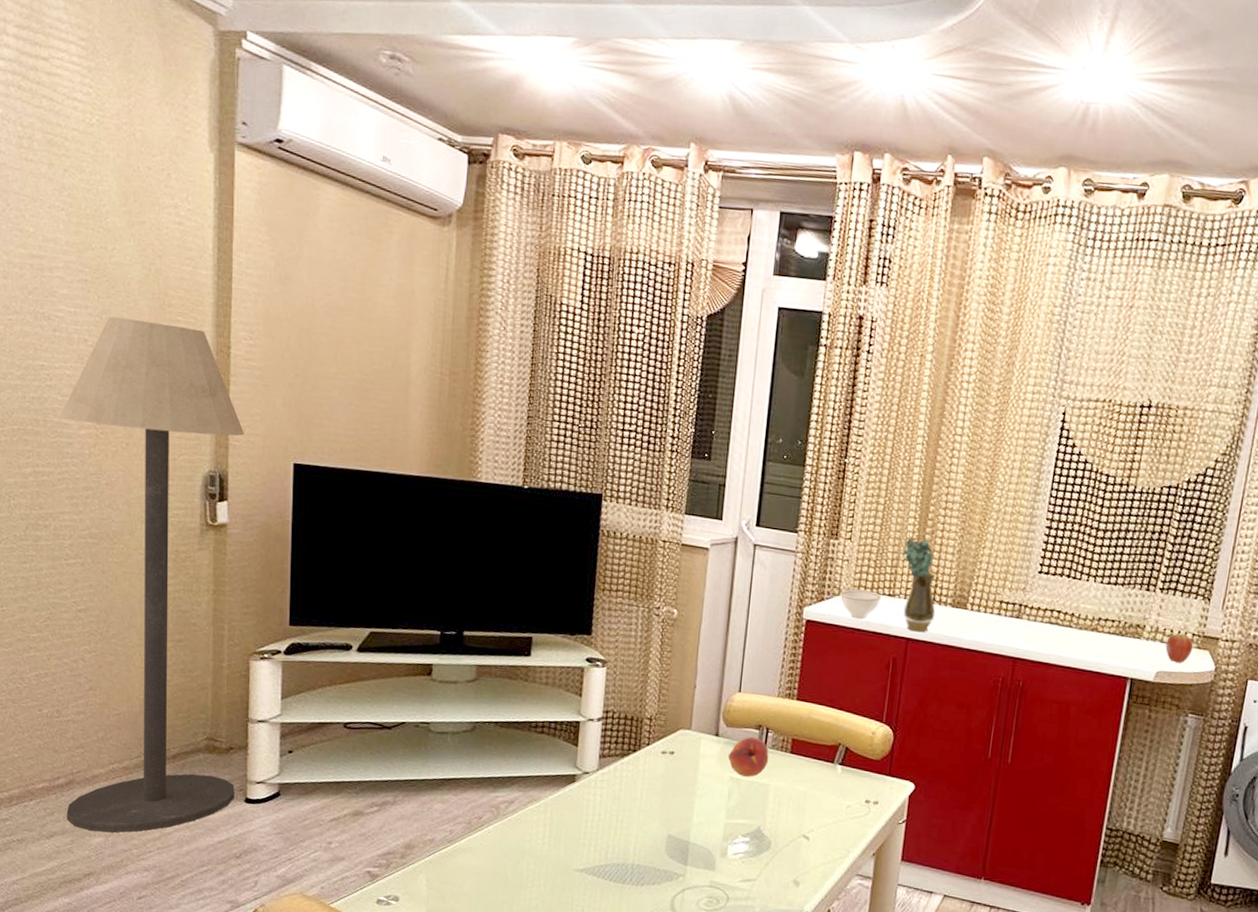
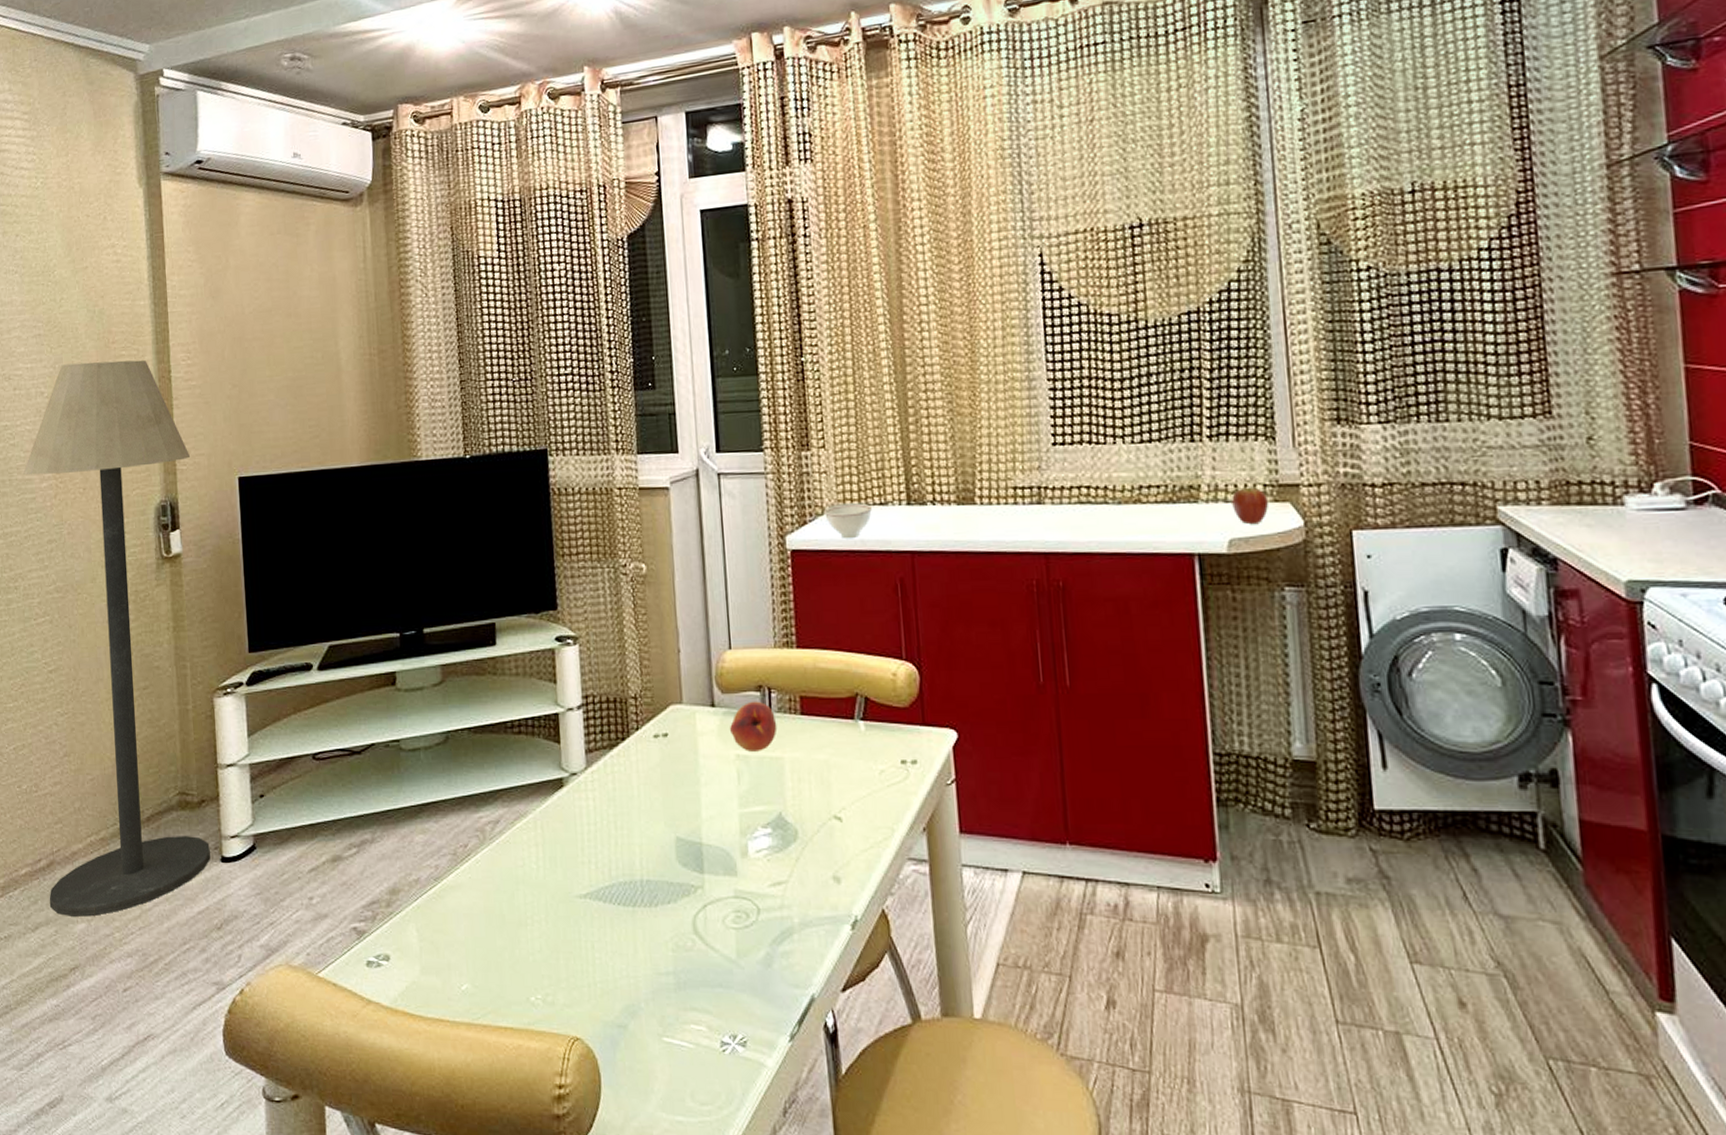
vase: present [903,534,936,632] -> none [887,428,940,542]

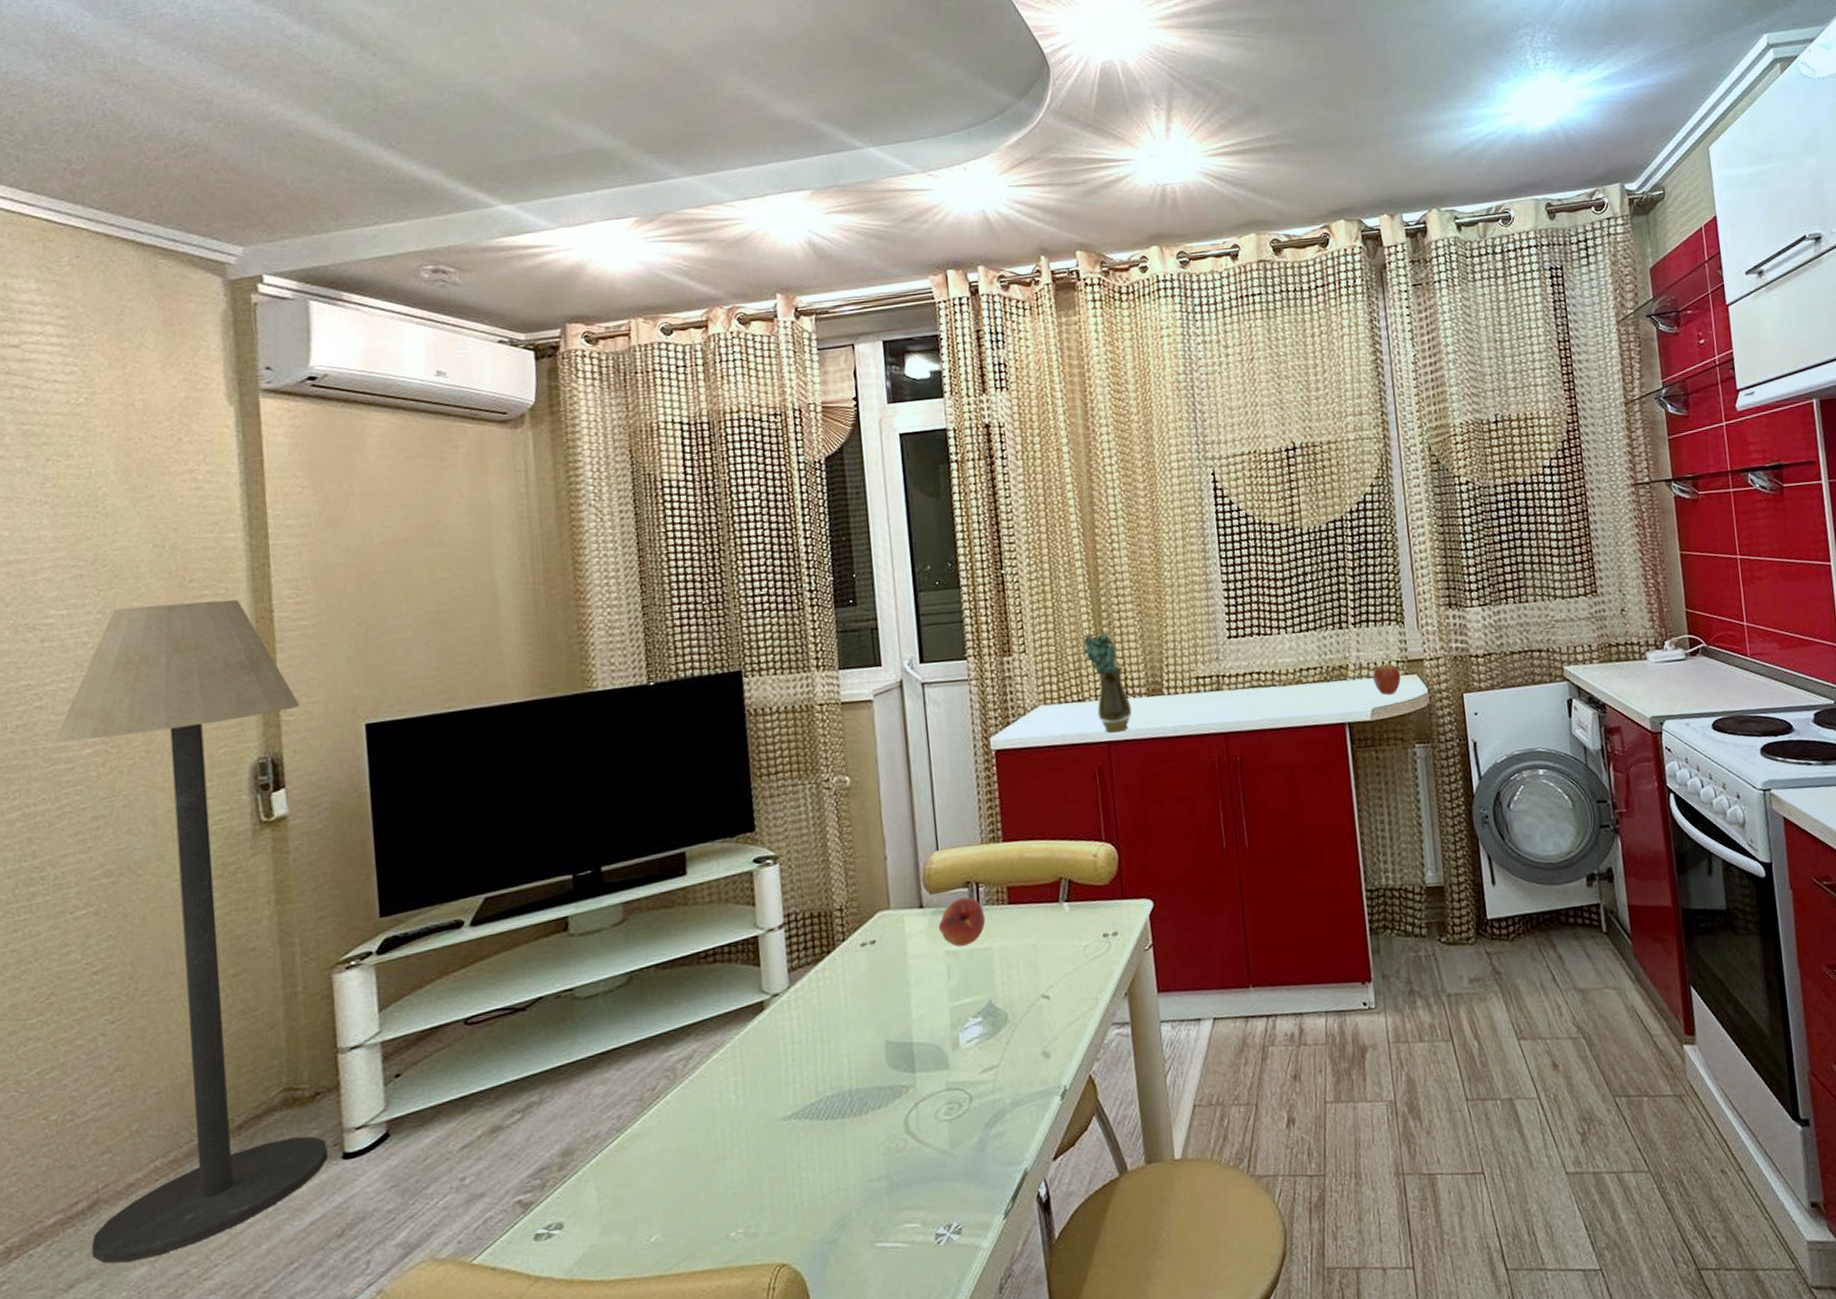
bowl: present [824,503,872,539] -> none [1026,701,1071,736]
vase: none [887,428,940,542] -> present [1083,630,1132,733]

